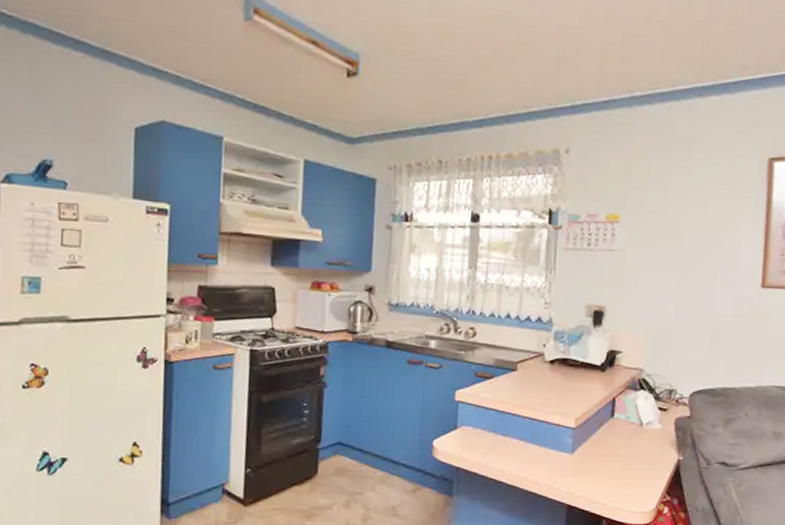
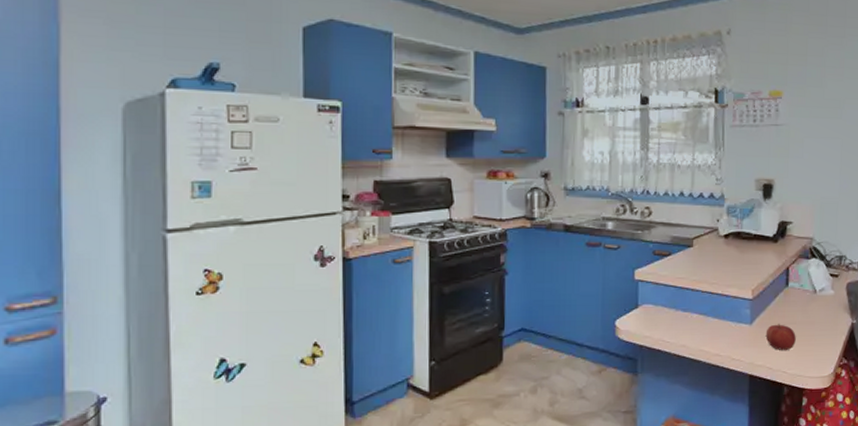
fruit: none [586,455,619,482] -> present [765,324,796,350]

